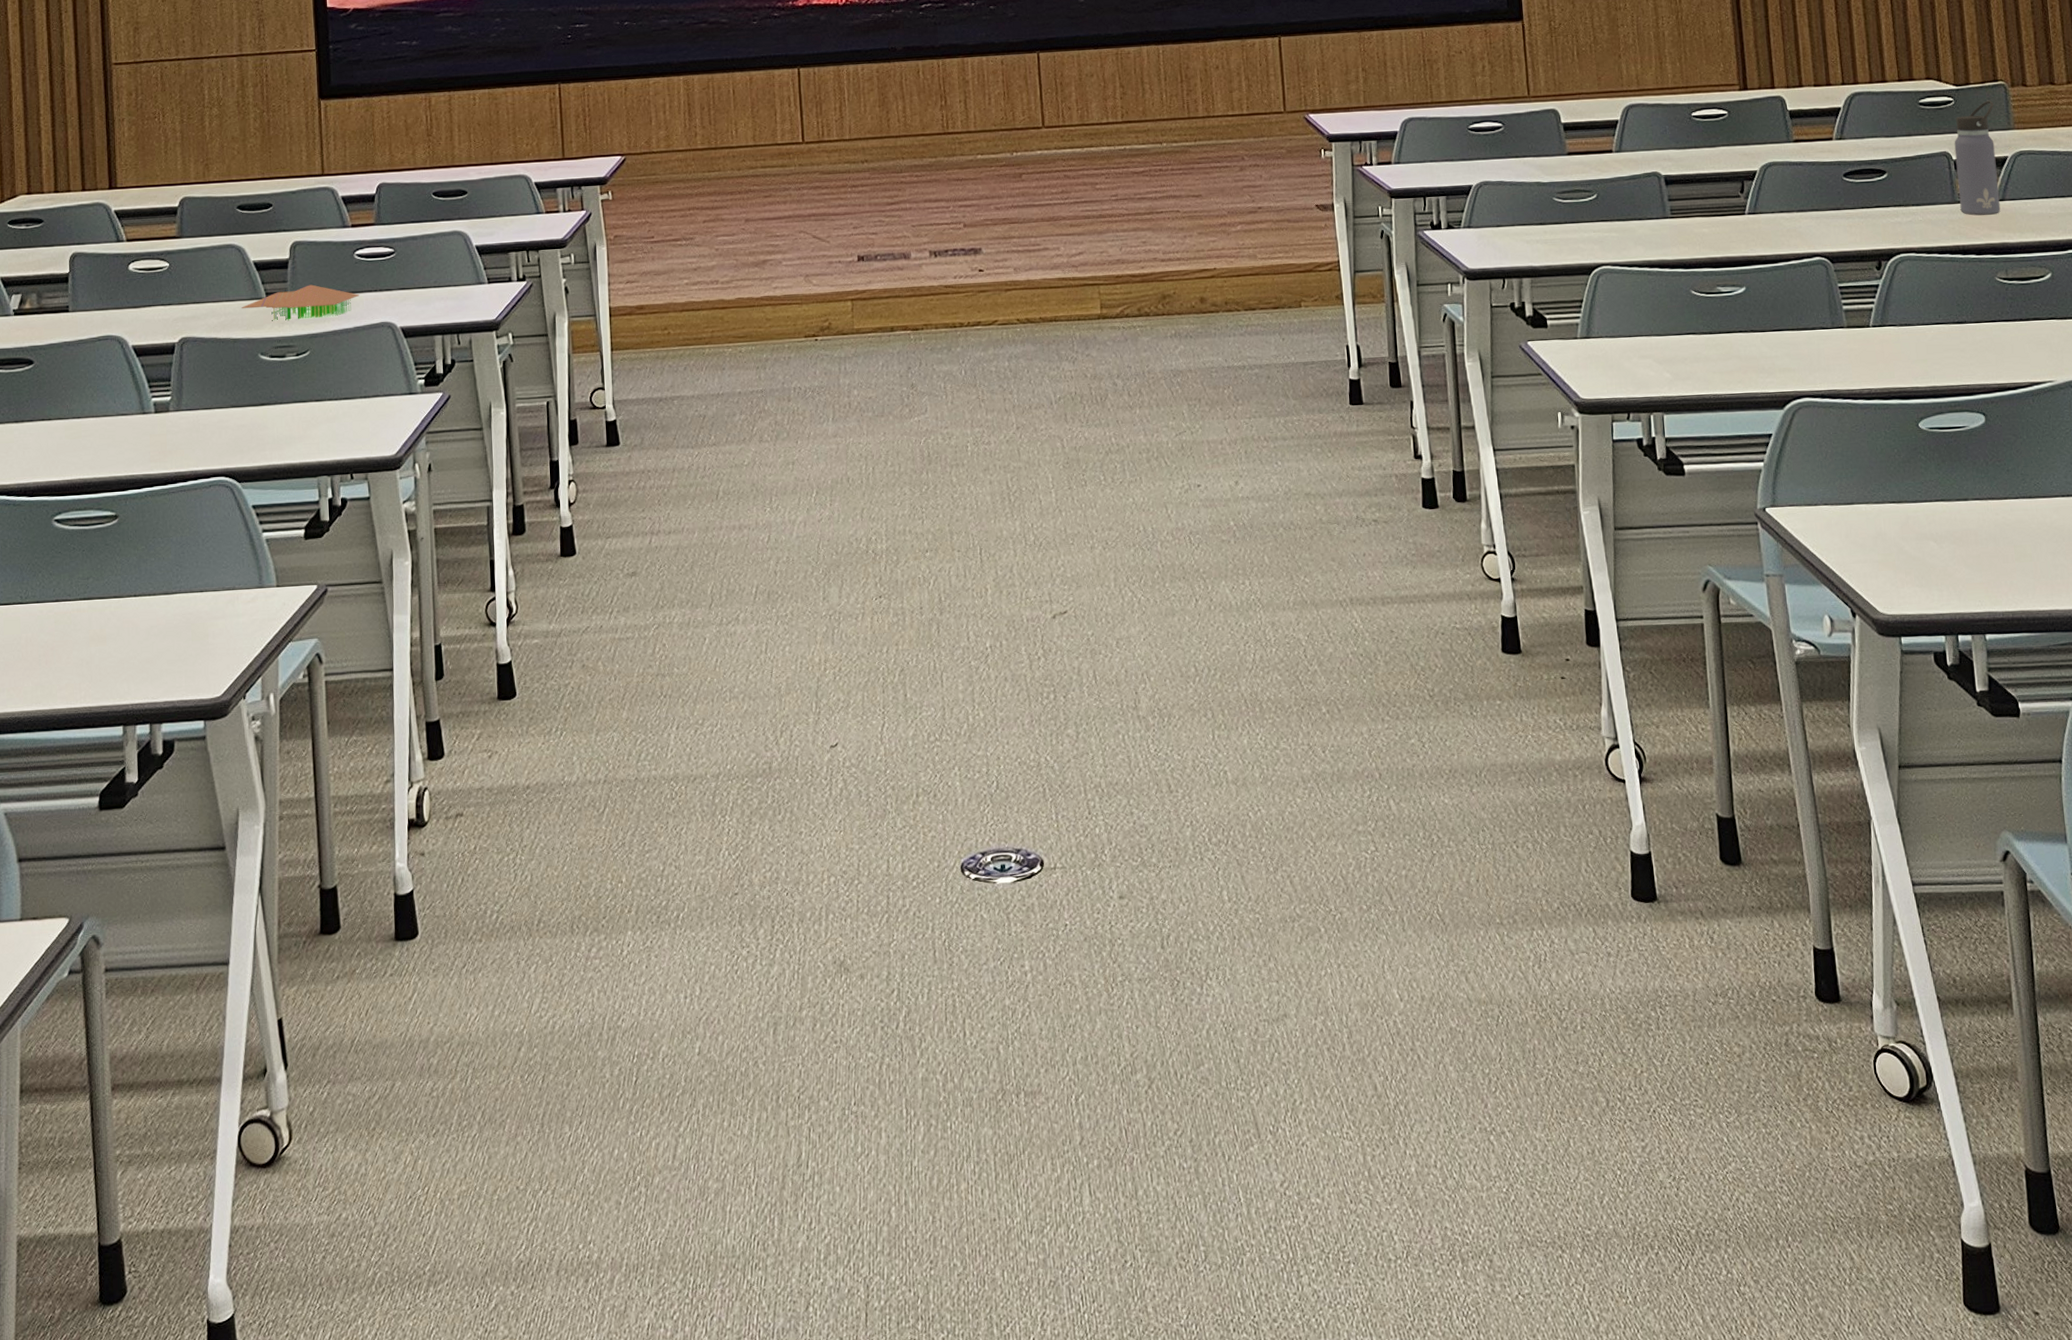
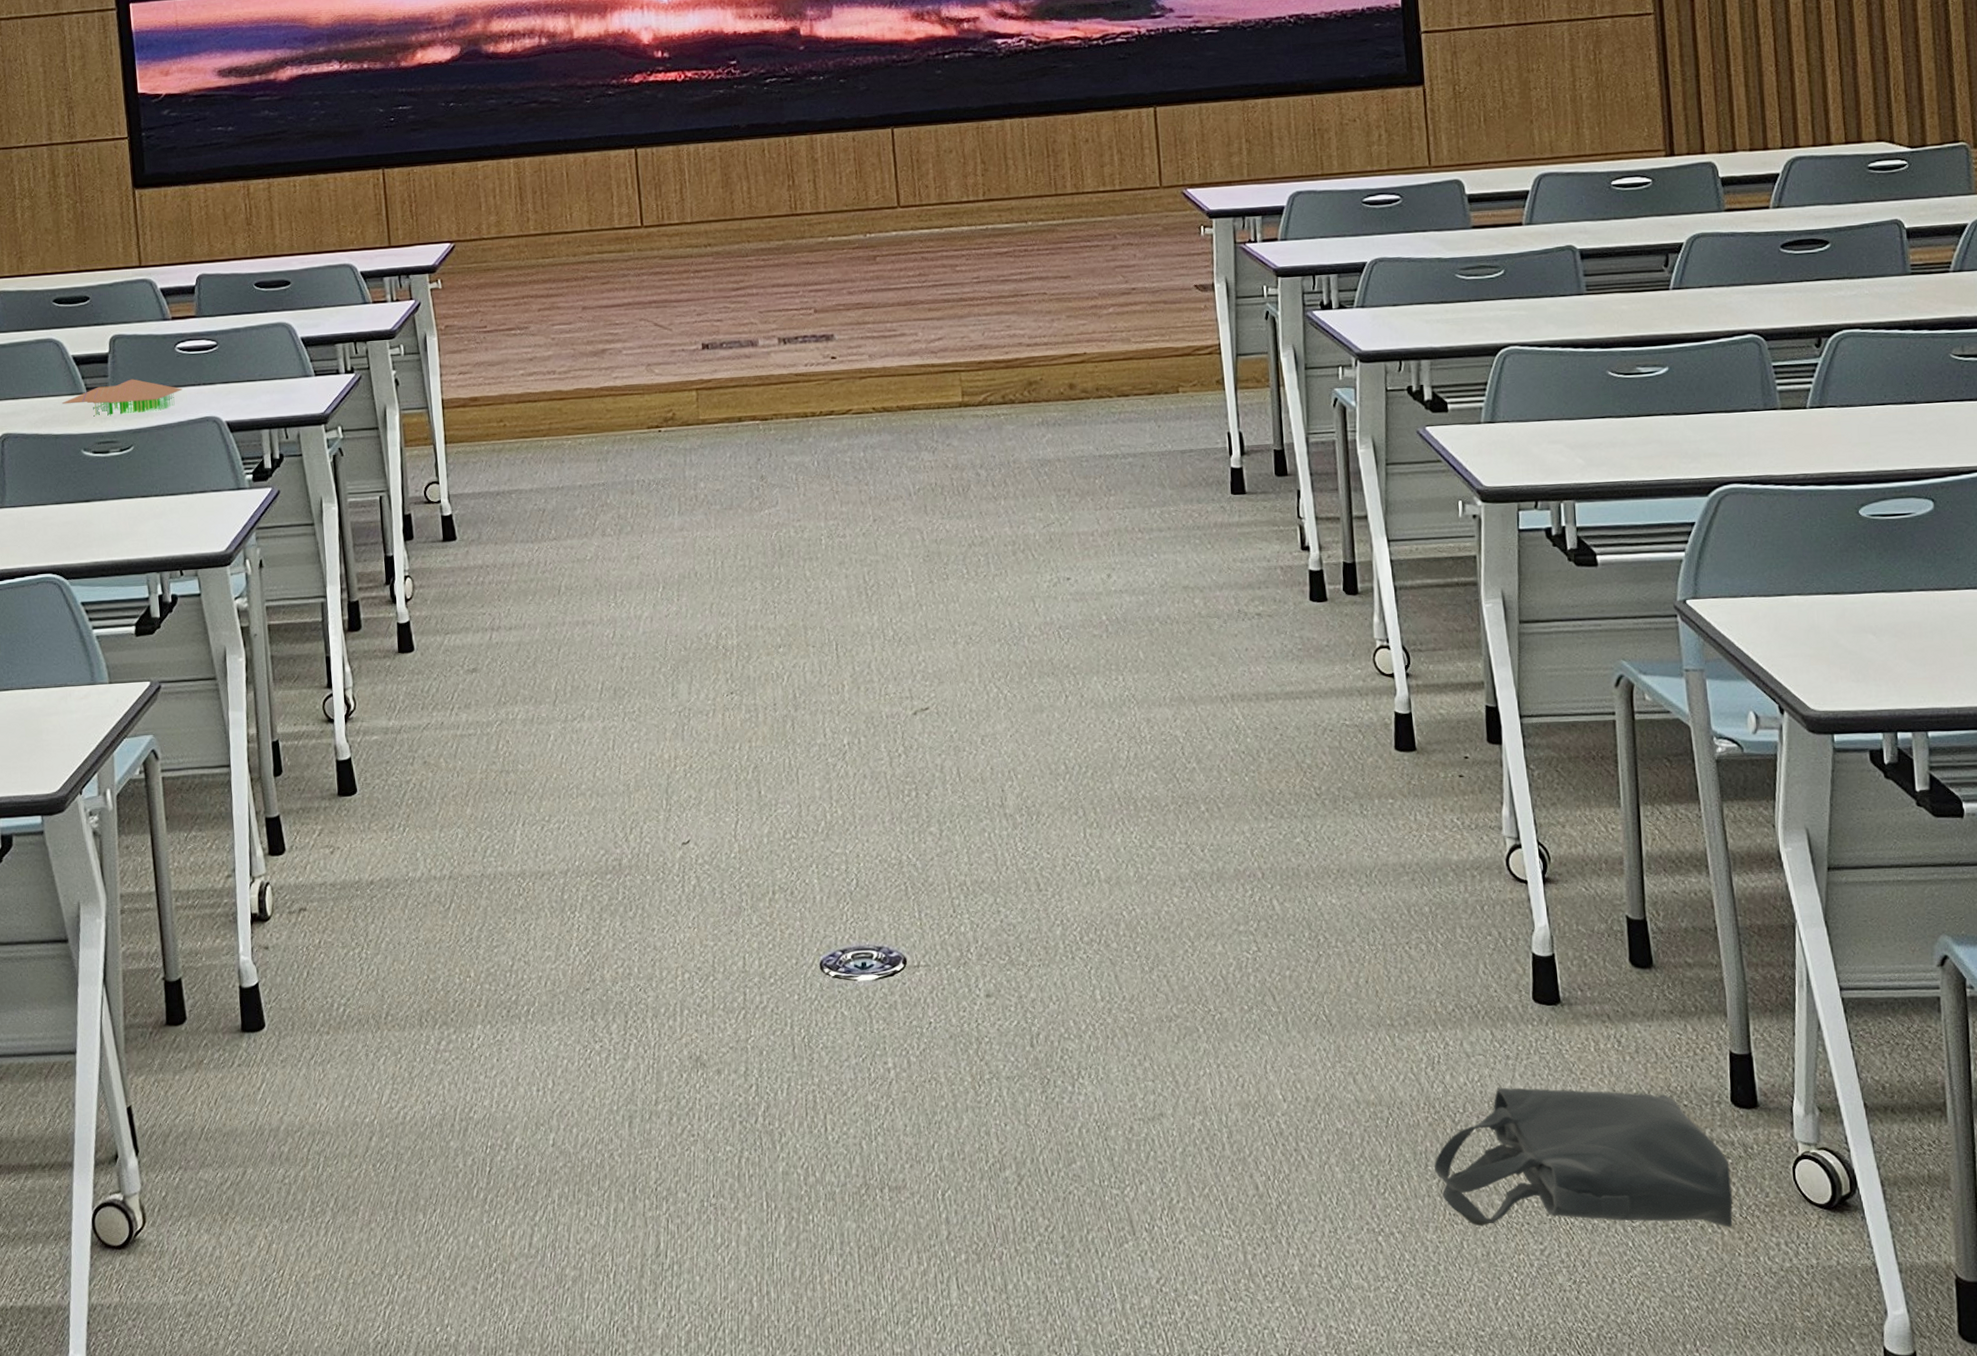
tote bag: none [1542,984,1820,1125] -> present [1434,1087,1733,1227]
water bottle: present [1954,100,2001,216] -> none [1907,163,1958,289]

